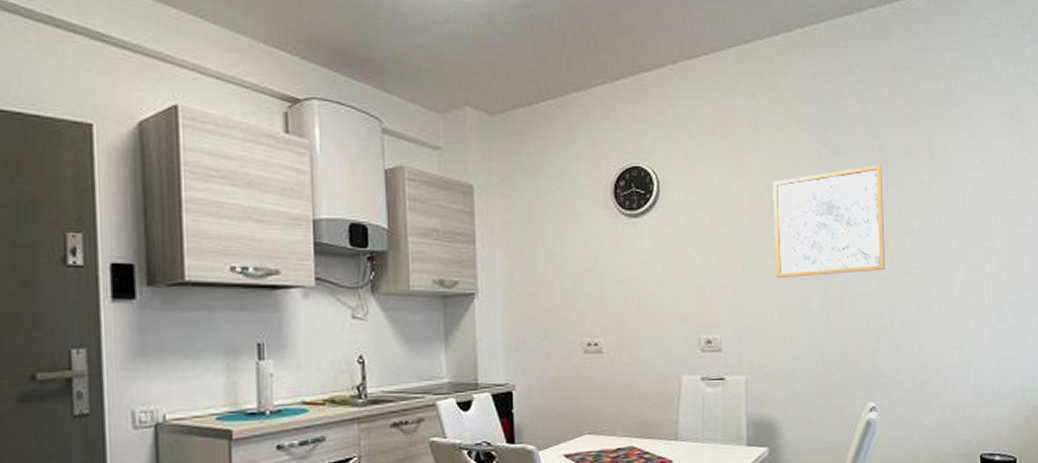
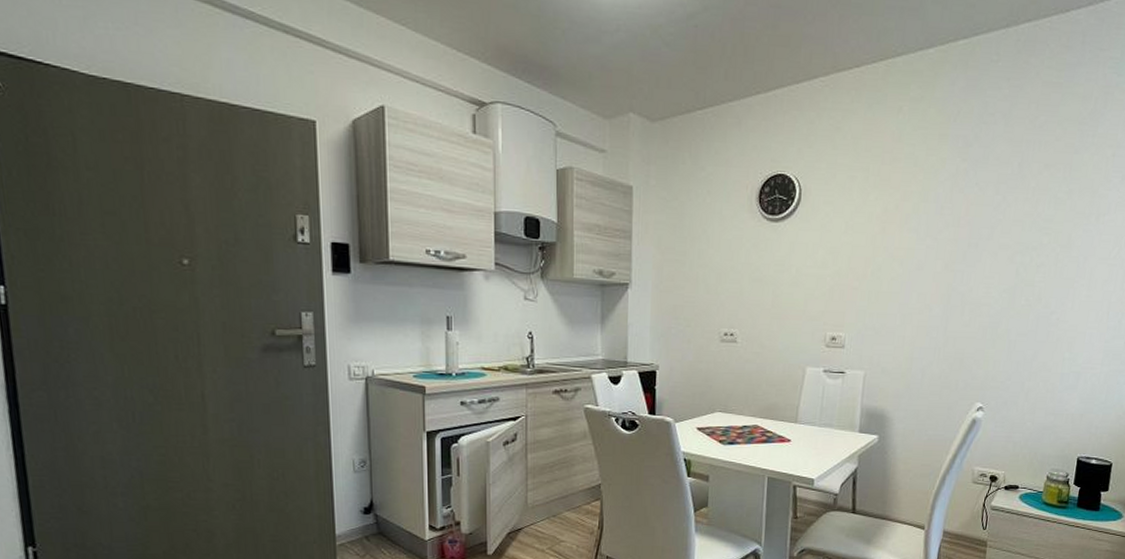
wall art: present [773,164,886,277] -> none [902,179,1019,285]

